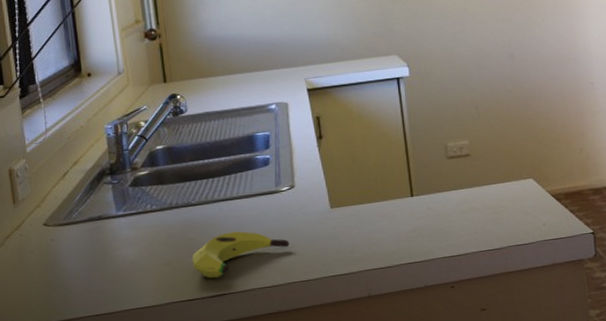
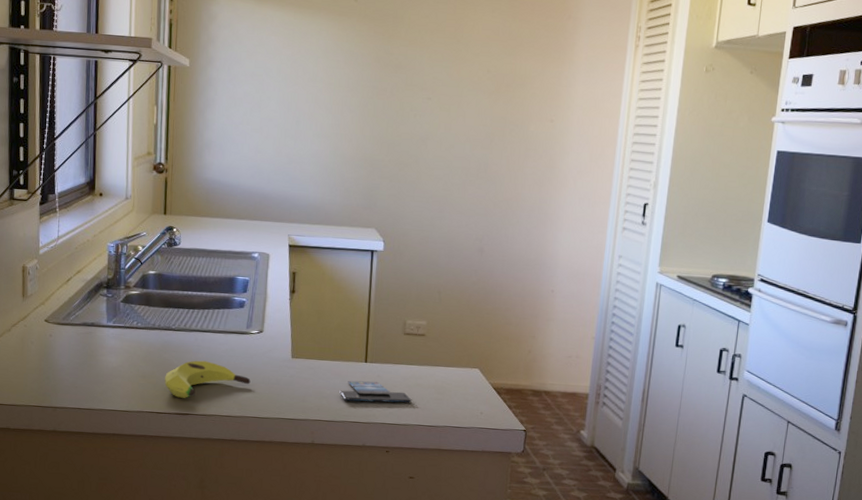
smartphone: none [389,214,469,242] -> present [339,380,412,402]

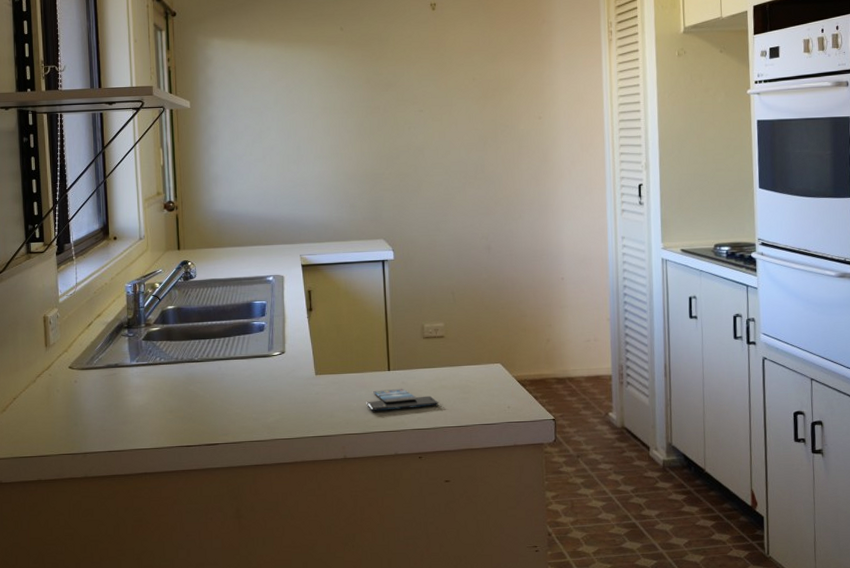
banana: present [164,360,251,398] -> none [192,388,277,428]

